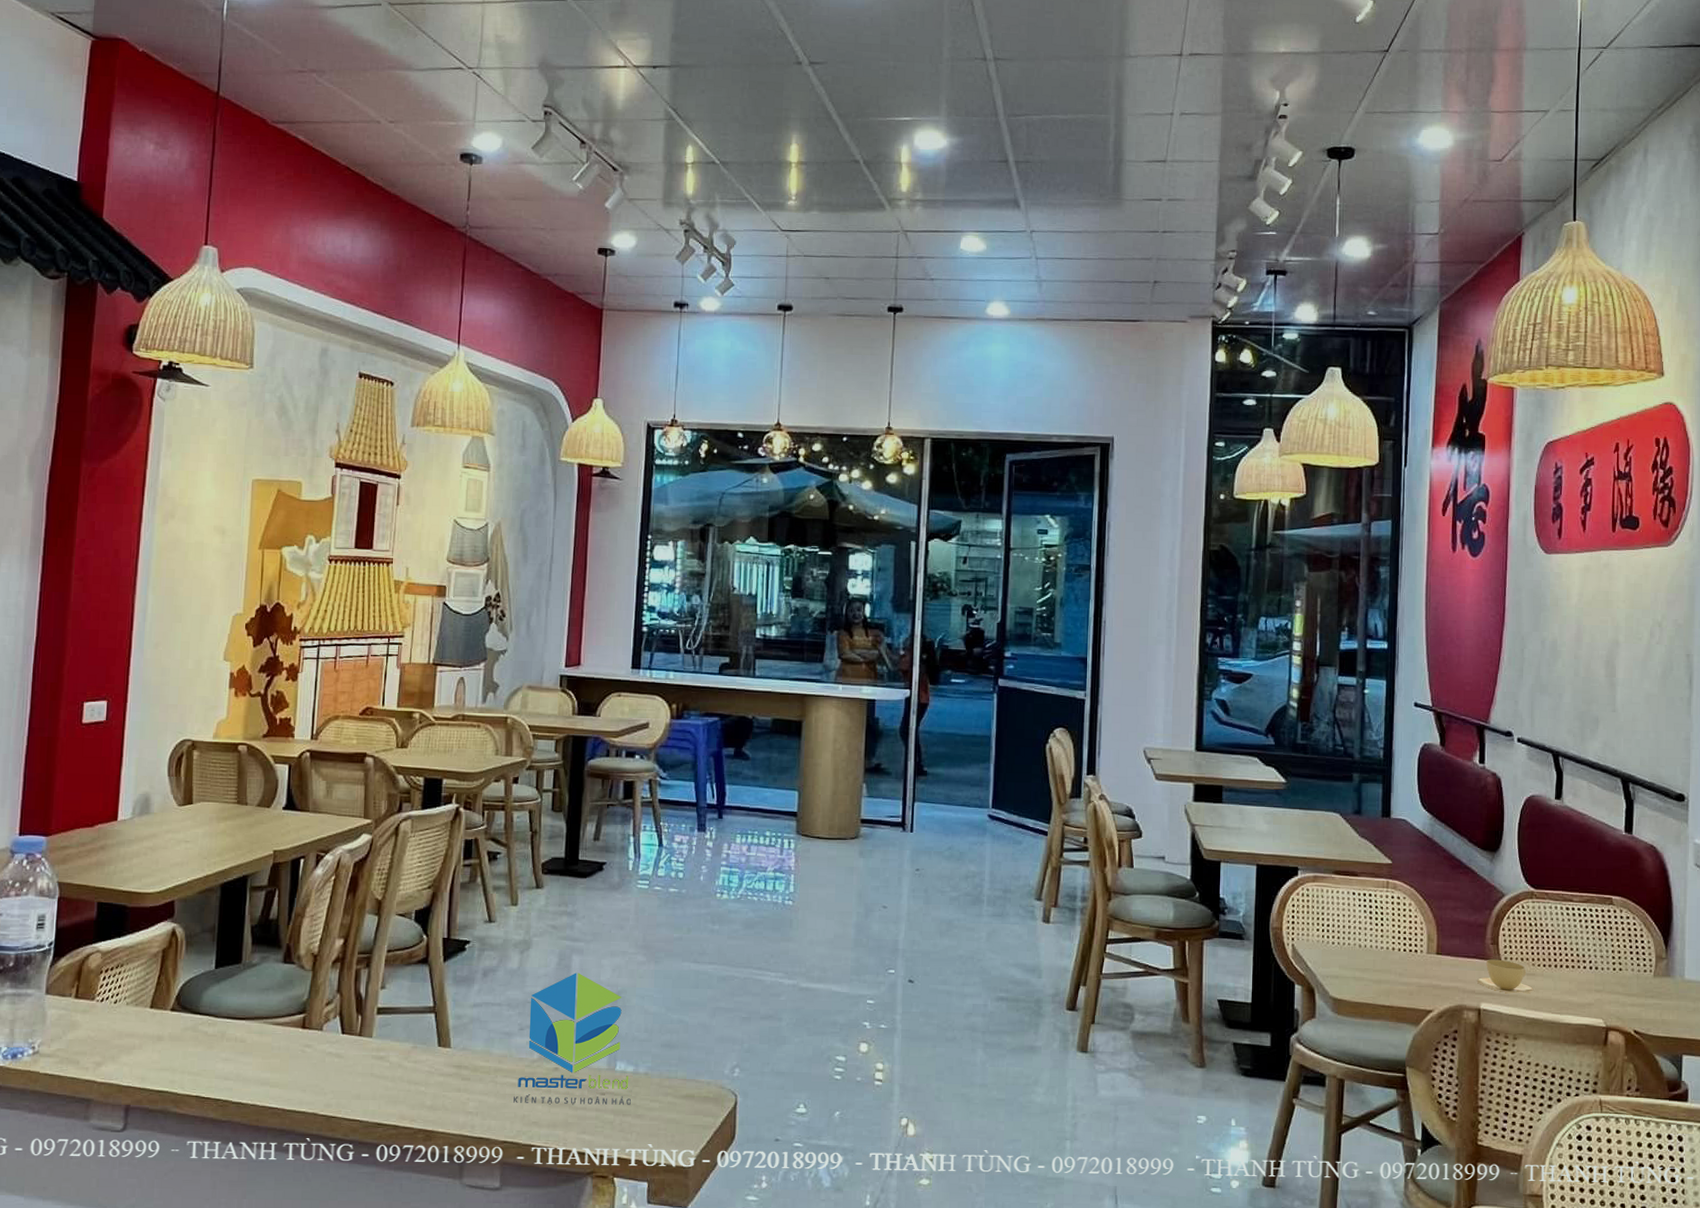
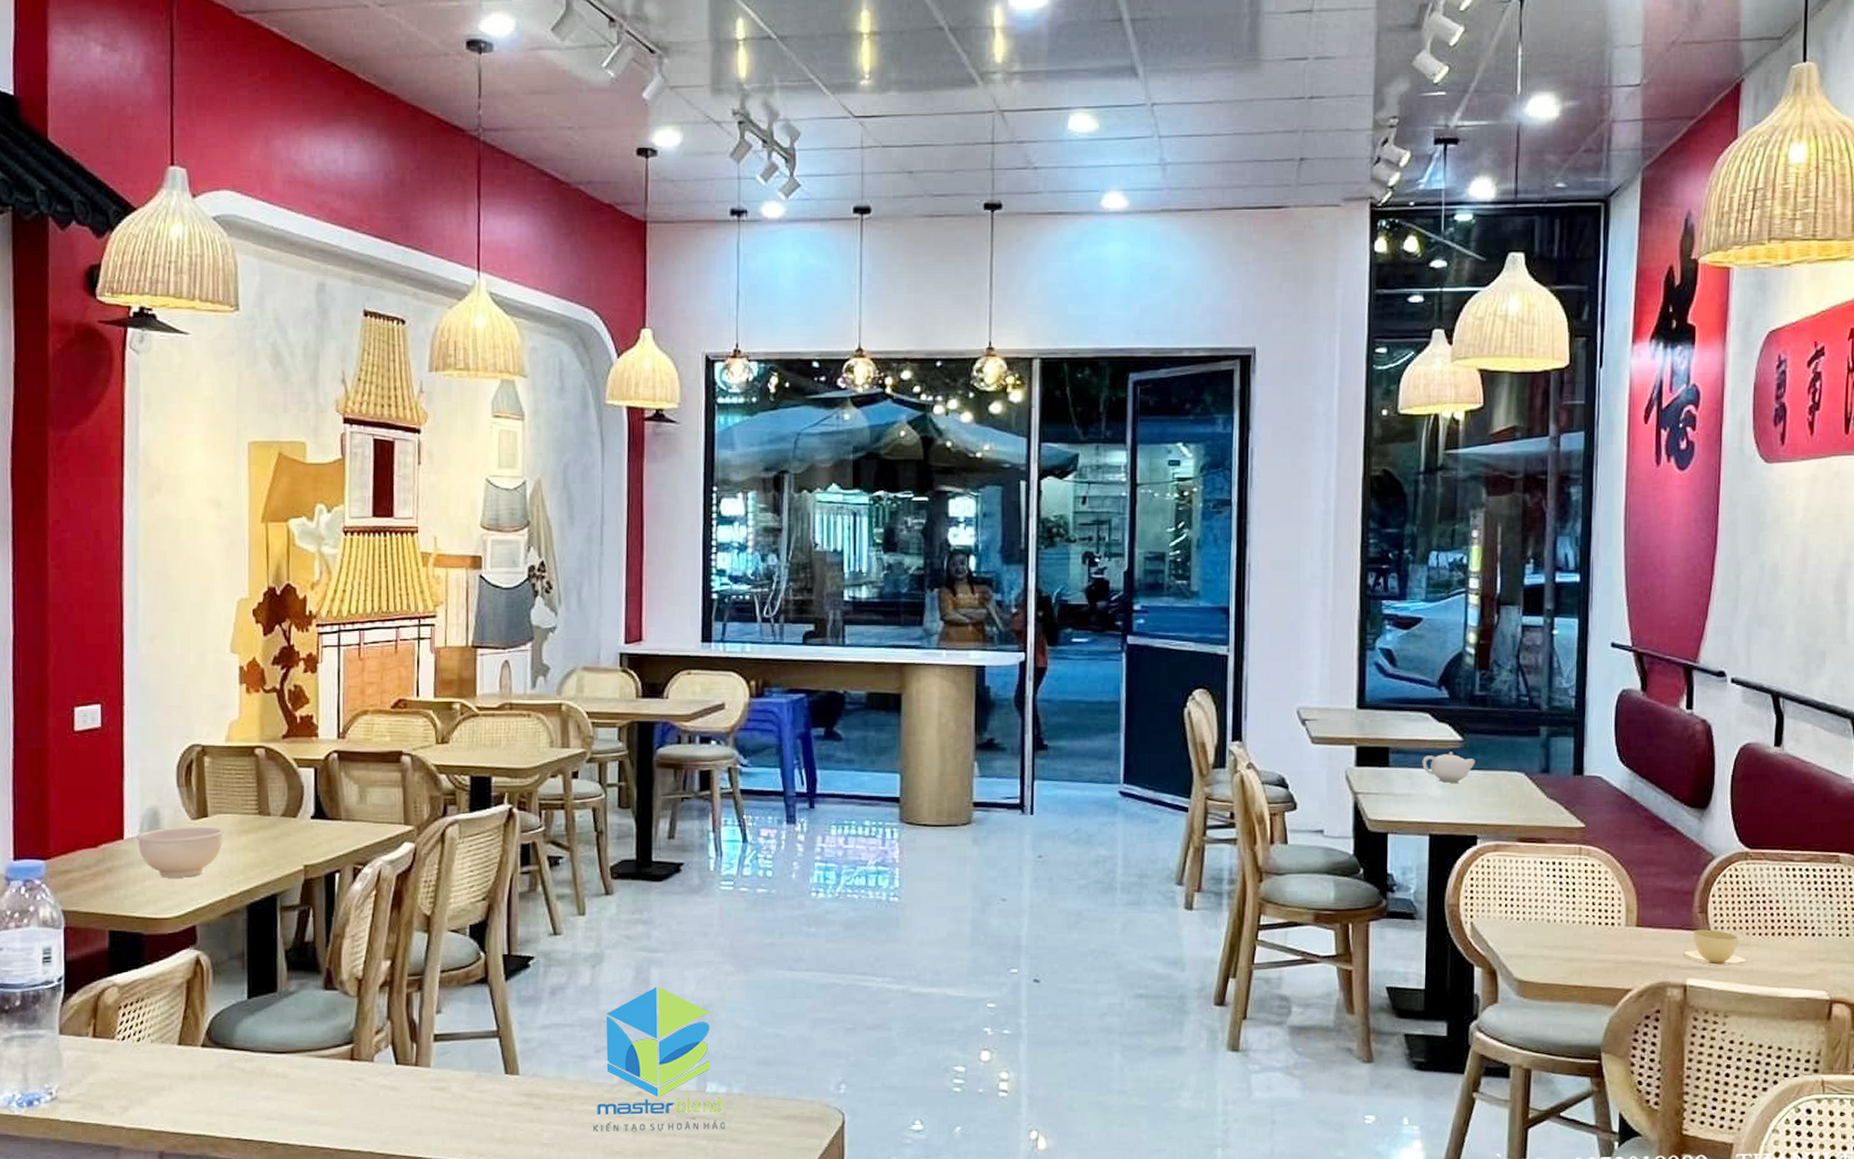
soup bowl: none [128,812,205,857] -> present [136,826,224,878]
teapot: none [1251,792,1297,820] -> present [1422,751,1475,783]

